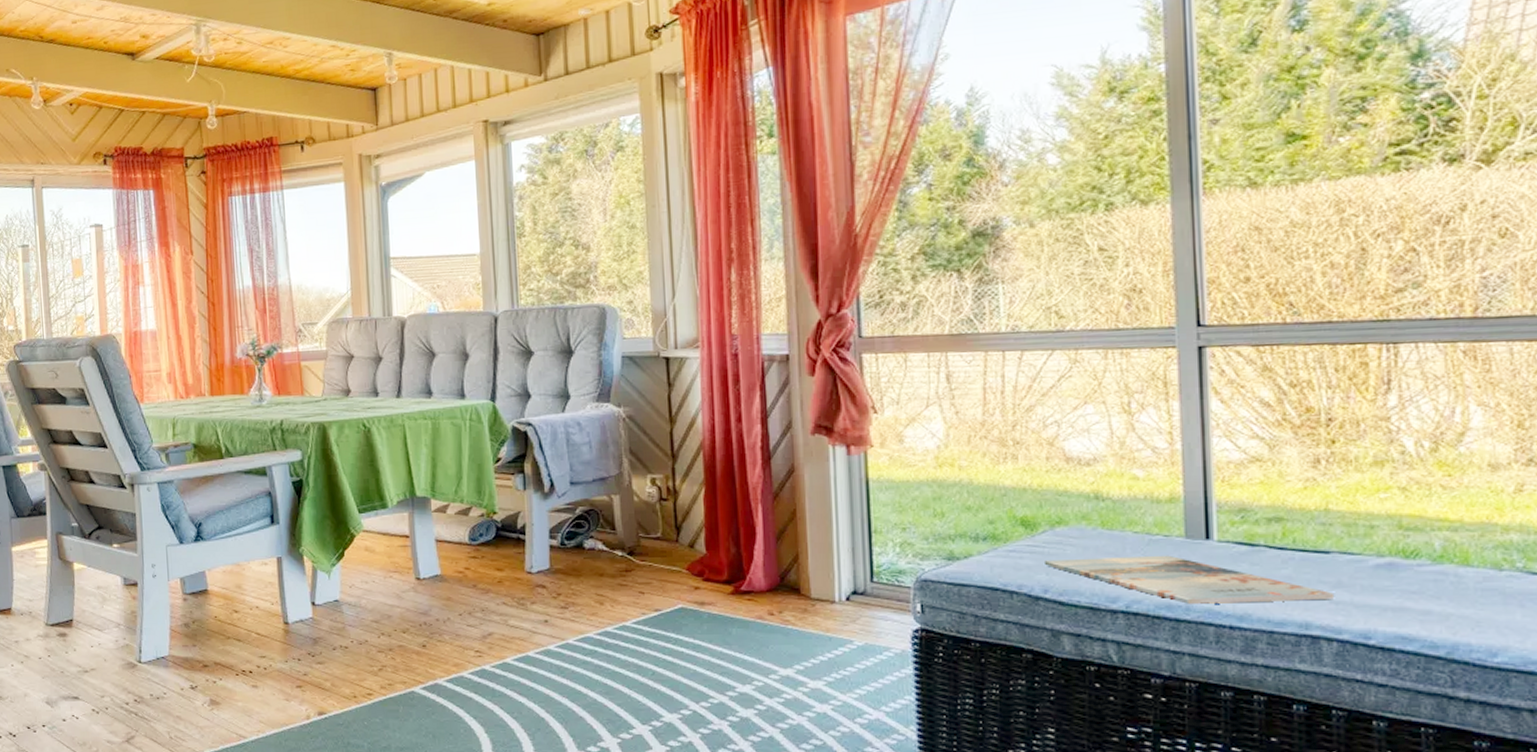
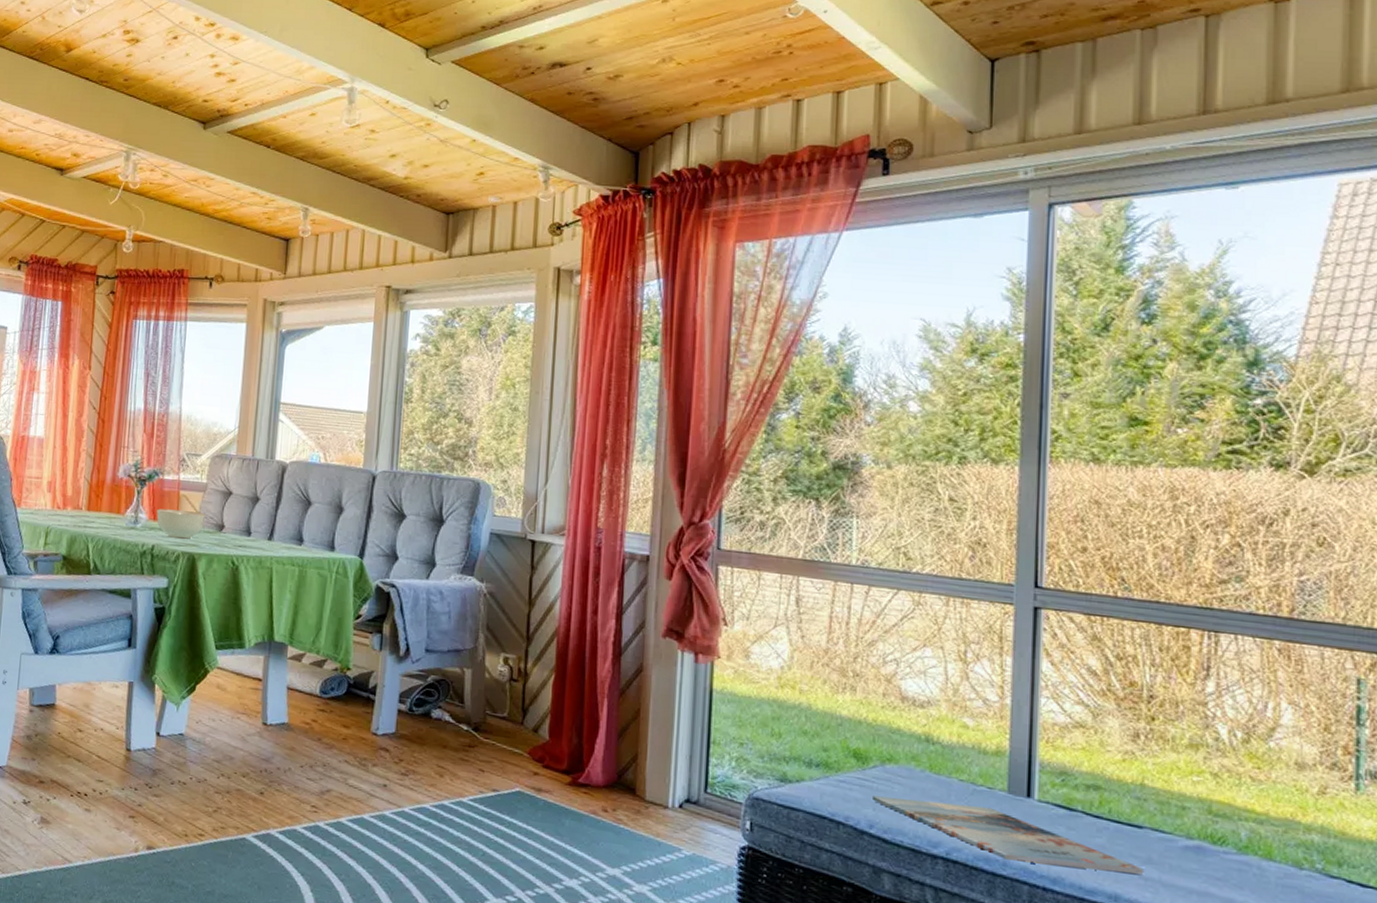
bowl: none [280,380,331,410] -> present [156,508,206,539]

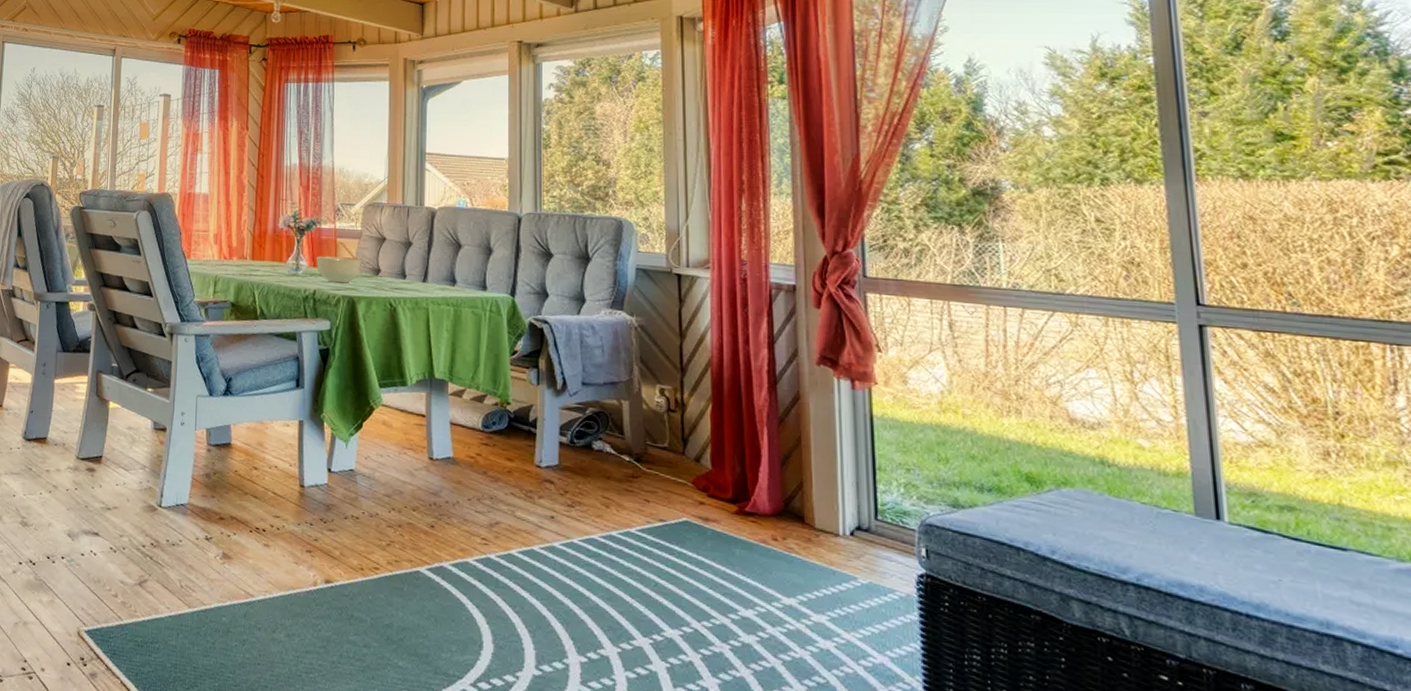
magazine: present [871,795,1145,875] -> none [1050,520,1356,600]

